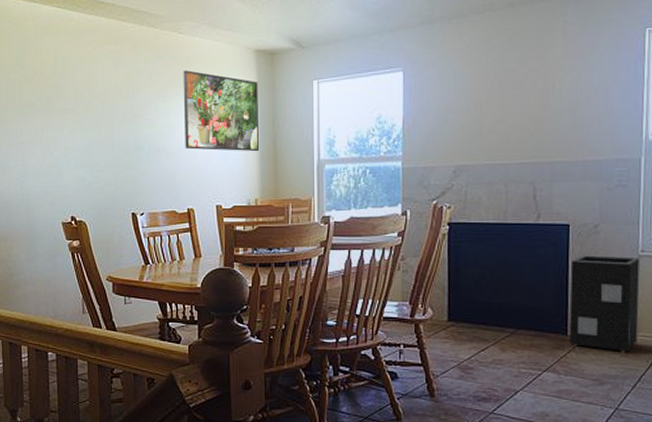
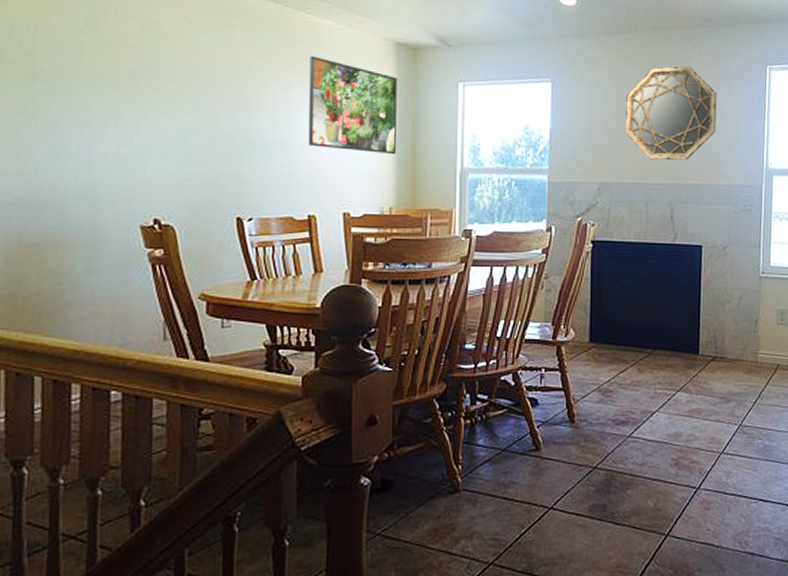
home mirror: none [481,39,585,140] -> present [625,66,717,161]
speaker: present [569,255,640,353] -> none [700,276,760,371]

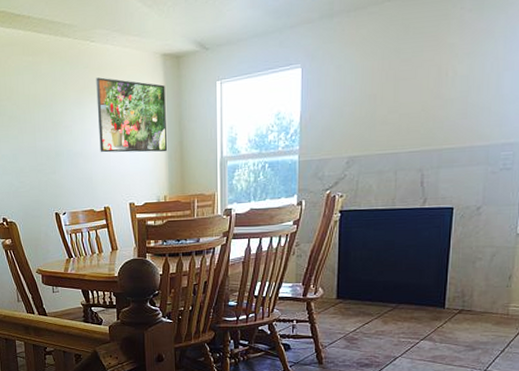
home mirror: present [625,66,717,161] -> none [375,27,479,130]

